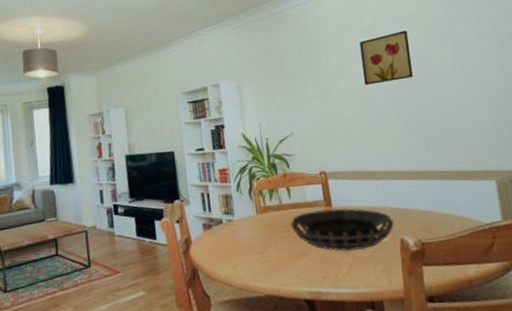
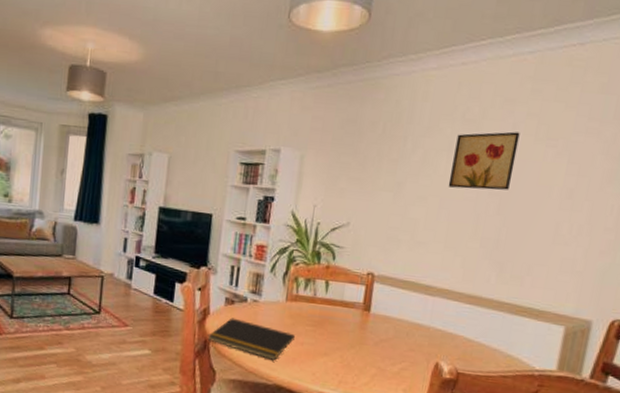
notepad: none [194,241,273,273] -> present [207,318,295,360]
decorative bowl: present [290,208,394,252] -> none [319,311,434,365]

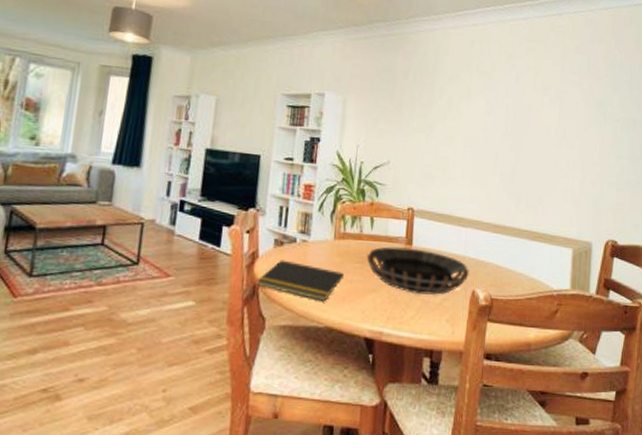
decorative bowl: none [319,311,434,365] -> present [366,246,469,296]
wall art: present [448,131,520,190] -> none [470,82,522,131]

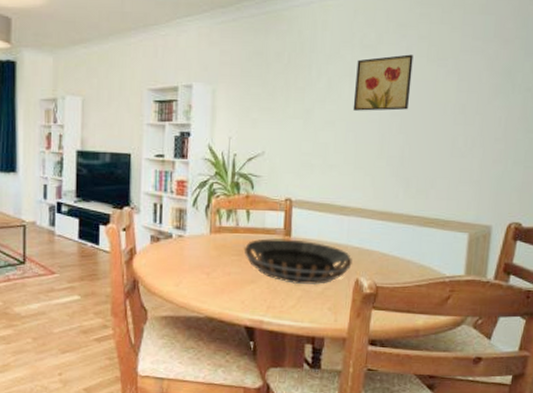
notepad: present [256,260,344,301] -> none [136,255,221,293]
wall art: none [470,82,522,131] -> present [353,54,414,111]

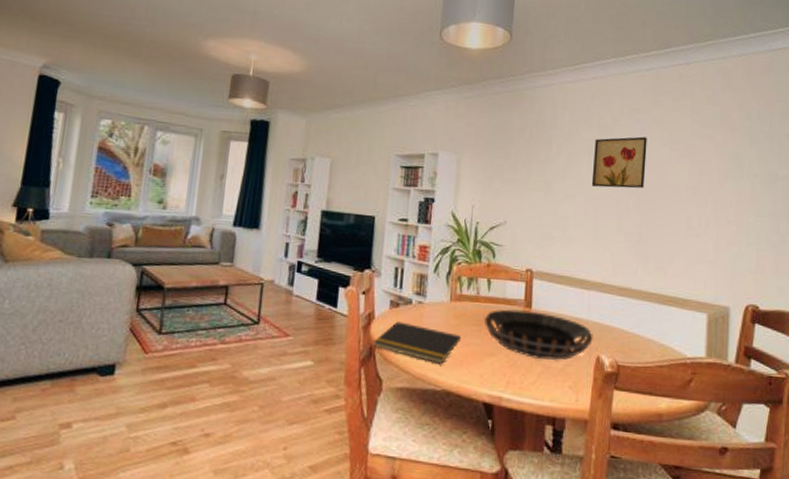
notepad: none [136,255,221,293] -> present [372,321,461,364]

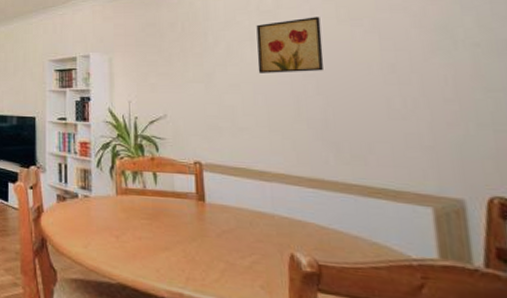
notepad: present [372,321,461,364] -> none [44,214,131,257]
decorative bowl: present [484,309,593,361] -> none [153,202,283,258]

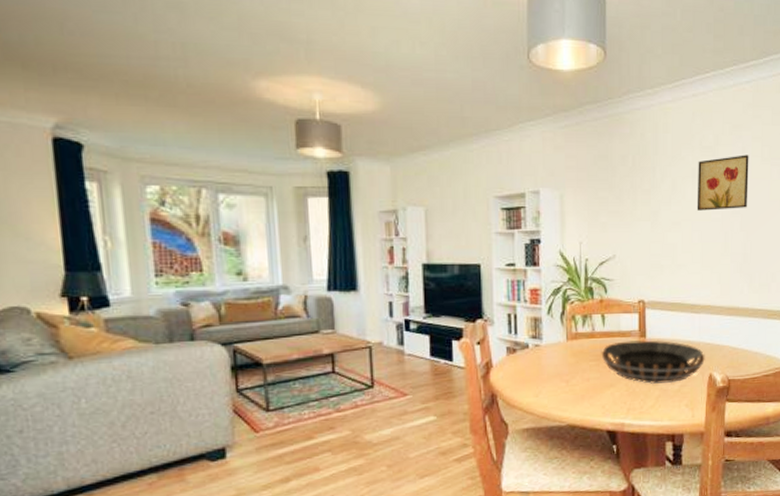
decorative bowl: none [153,202,283,258] -> present [601,340,705,384]

